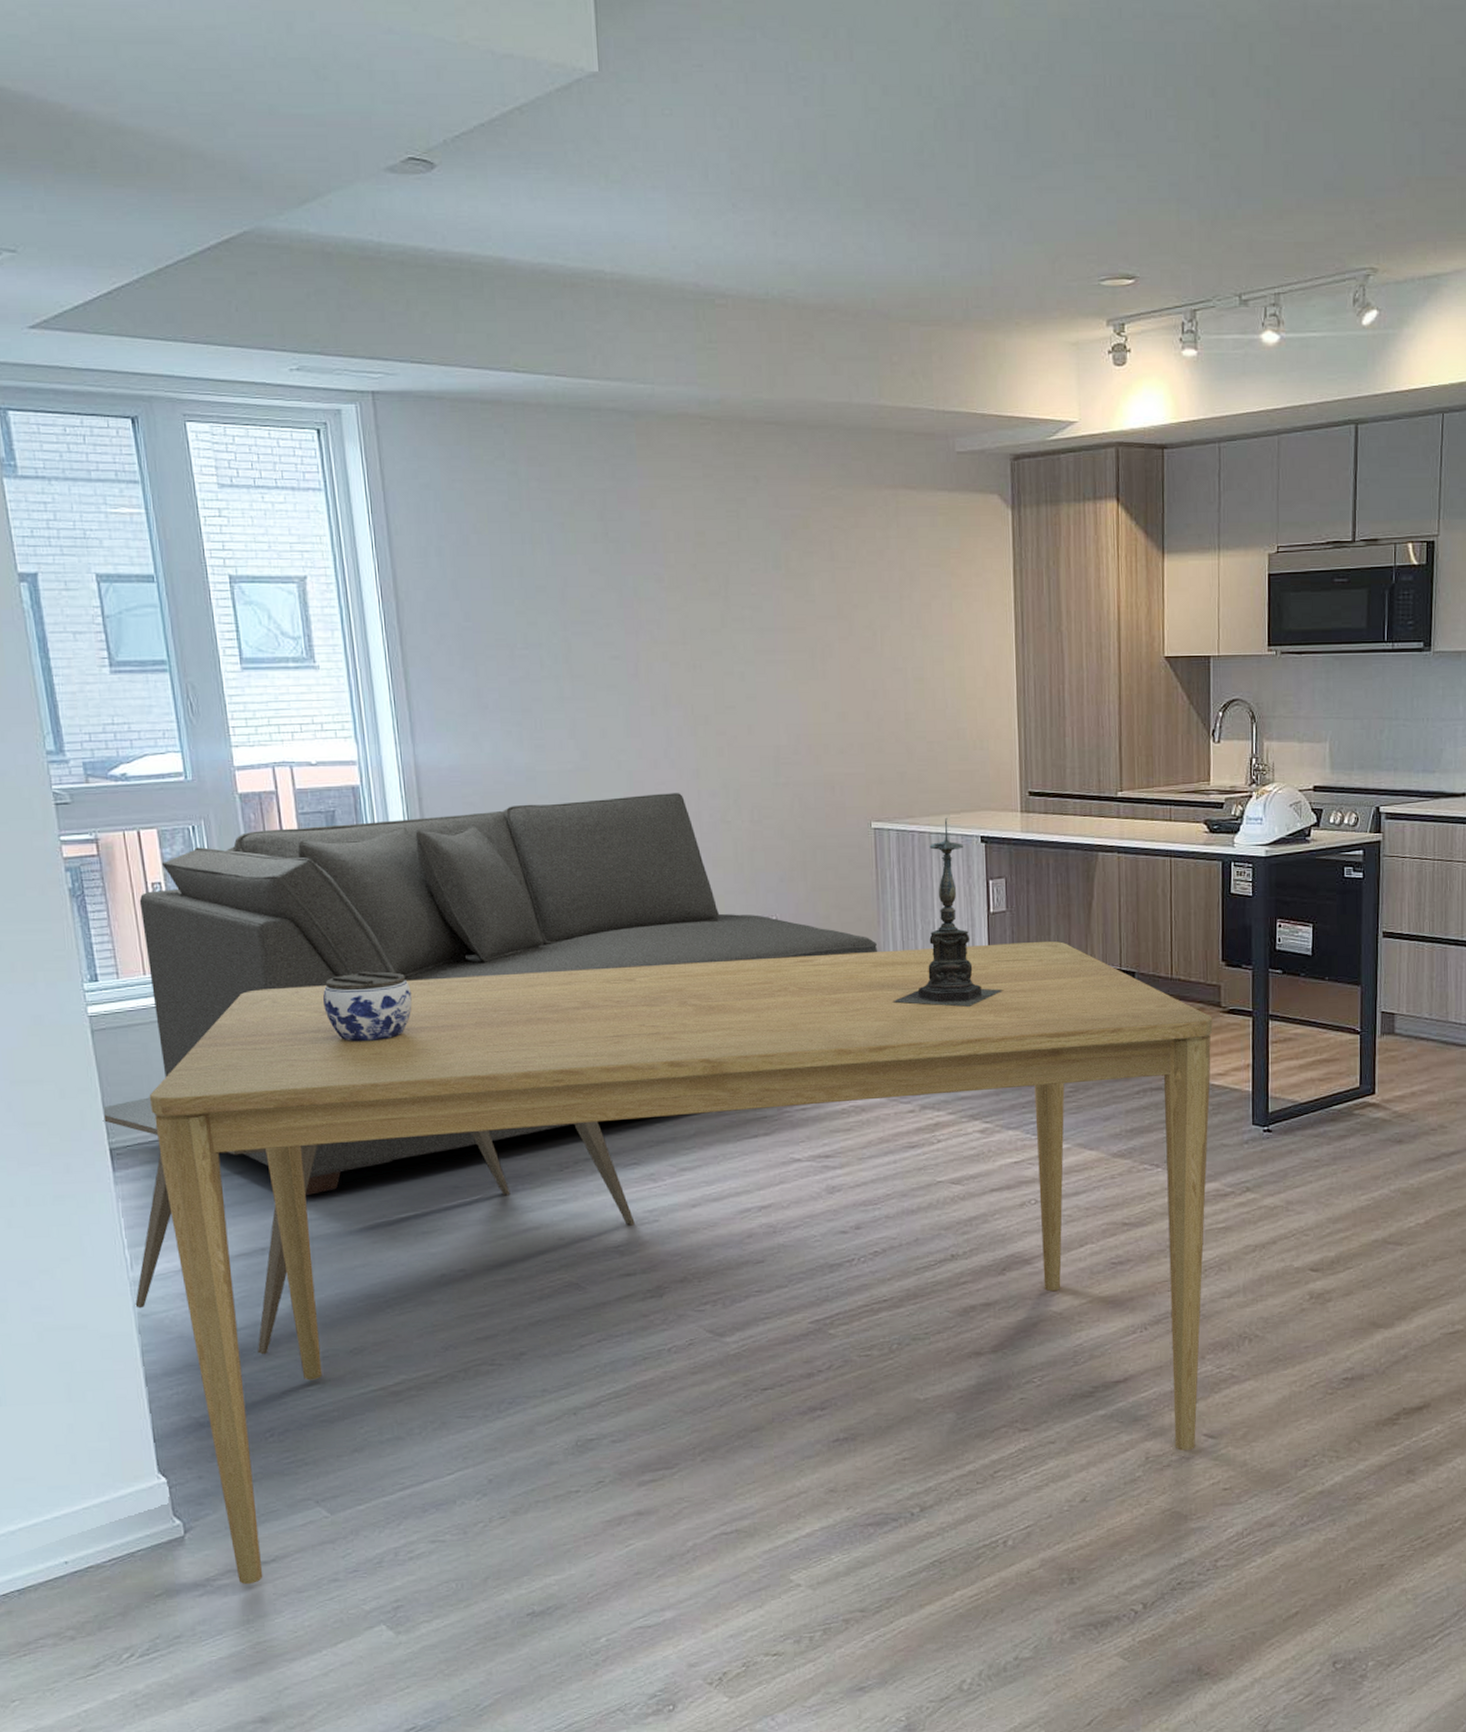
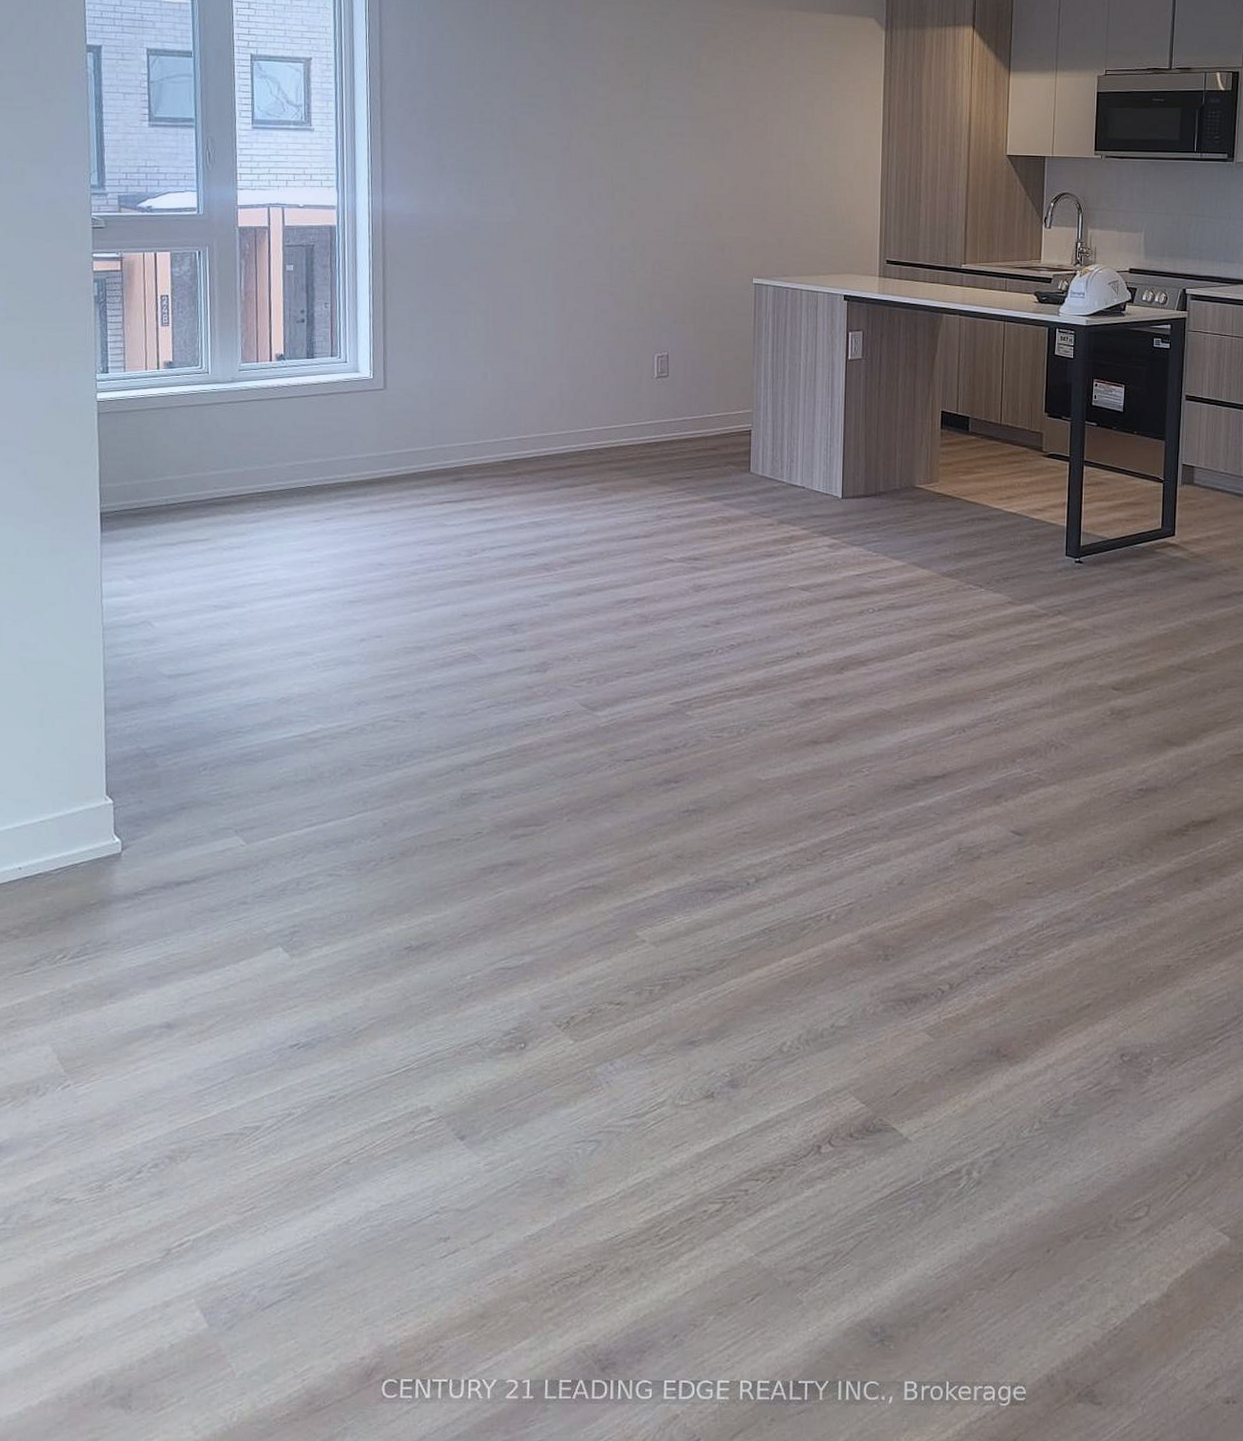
side table: present [102,1097,635,1355] -> none [97,471,528,698]
sofa: present [139,793,878,1195] -> none [149,245,751,563]
dining table: present [149,941,1213,1585] -> none [137,386,1035,901]
jar: present [323,971,412,1042] -> none [288,377,361,437]
candle holder: present [892,818,1004,1008] -> none [760,278,856,439]

